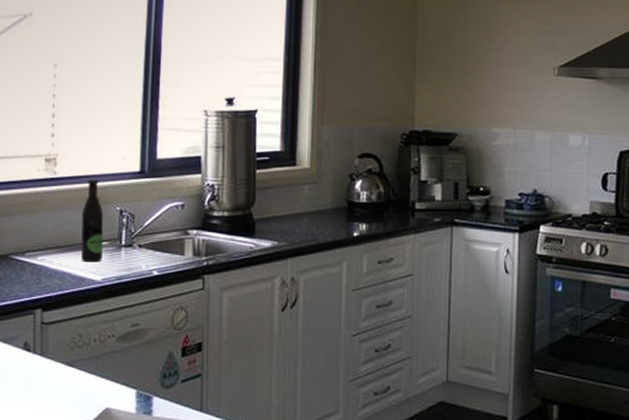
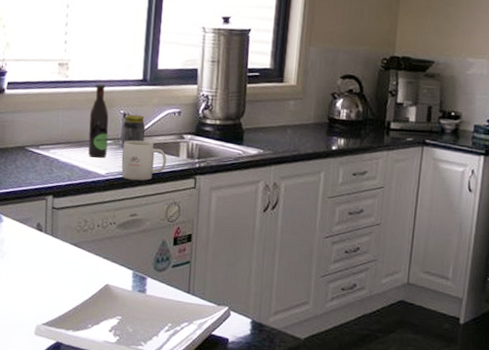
jar: none [119,211,145,252] -> present [122,114,145,150]
mug: none [119,239,171,286] -> present [121,140,167,181]

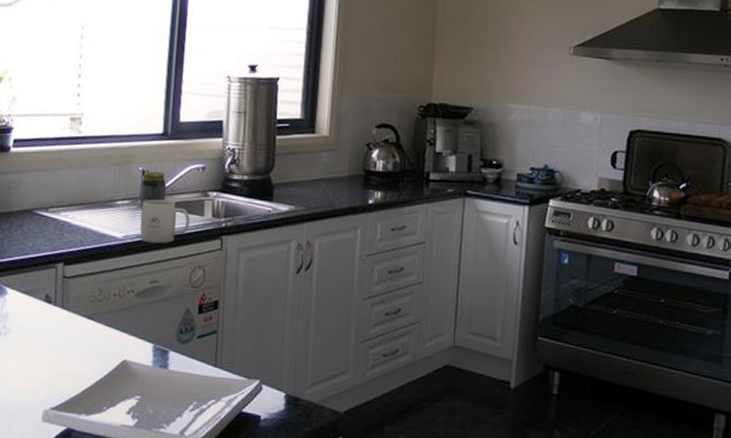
bottle: present [88,83,109,158] -> none [103,138,126,220]

